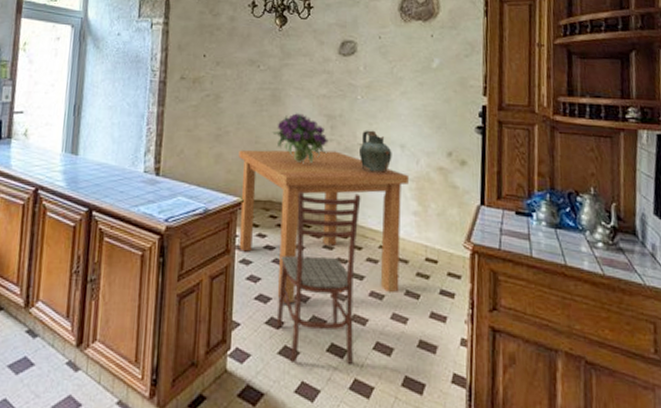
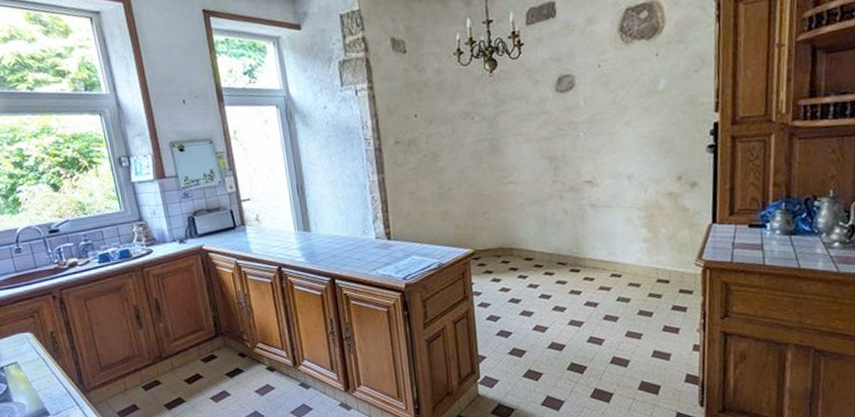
dining table: present [239,150,410,304] -> none [464,192,639,336]
bouquet: present [272,113,329,164] -> none [495,159,553,209]
dining chair: present [276,190,361,364] -> none [517,229,592,382]
ceramic jug: present [358,130,392,174] -> none [584,165,620,208]

